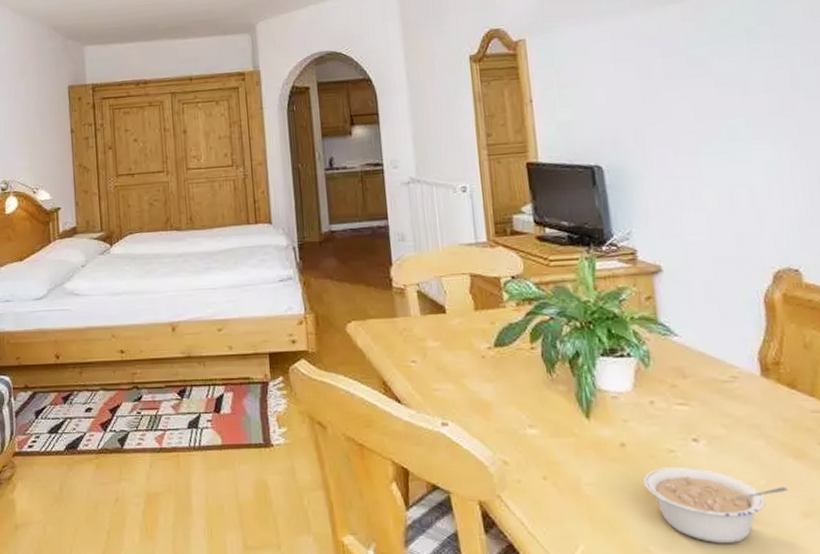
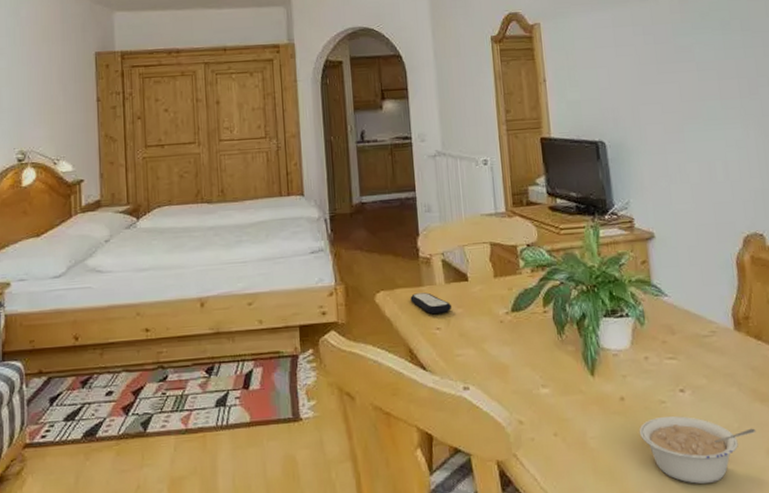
remote control: none [383,324,429,346] -> present [410,292,452,314]

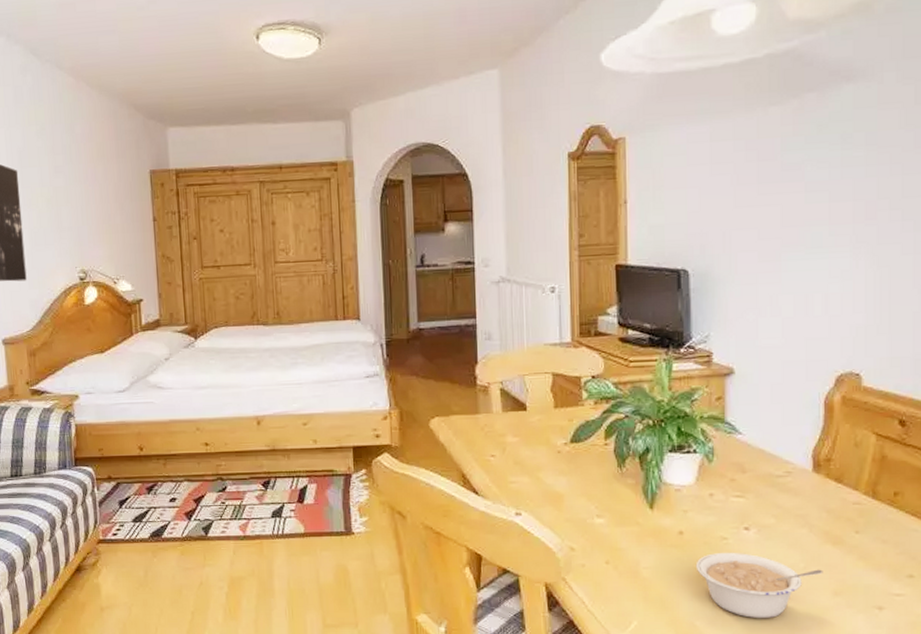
remote control: present [410,292,452,314] -> none [465,420,509,441]

